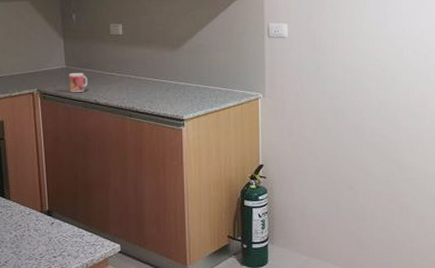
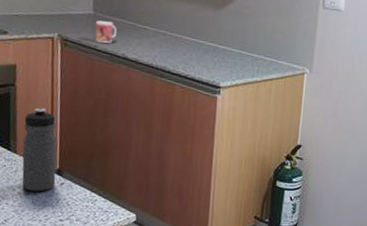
water bottle: none [15,156,47,233] -> present [22,107,56,192]

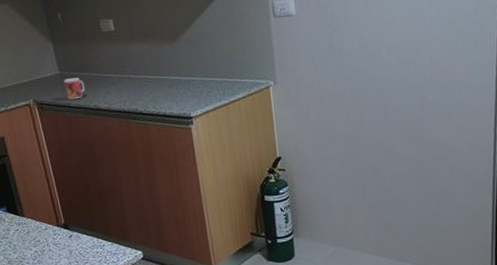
water bottle: present [22,107,56,192] -> none [23,171,65,248]

